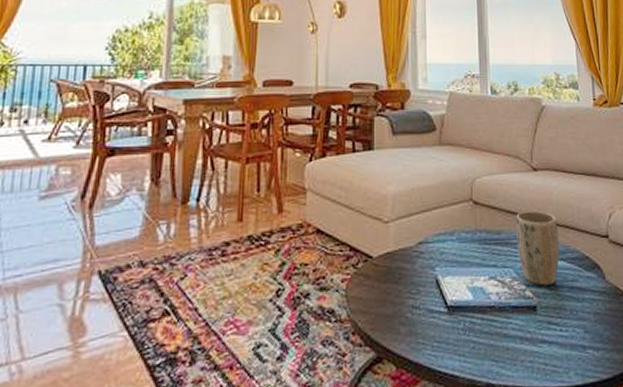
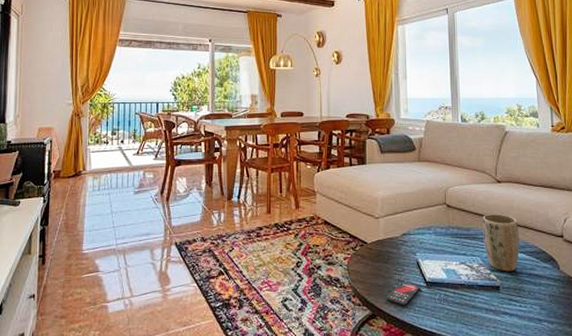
smartphone: none [395,308,439,342] -> present [386,282,420,306]

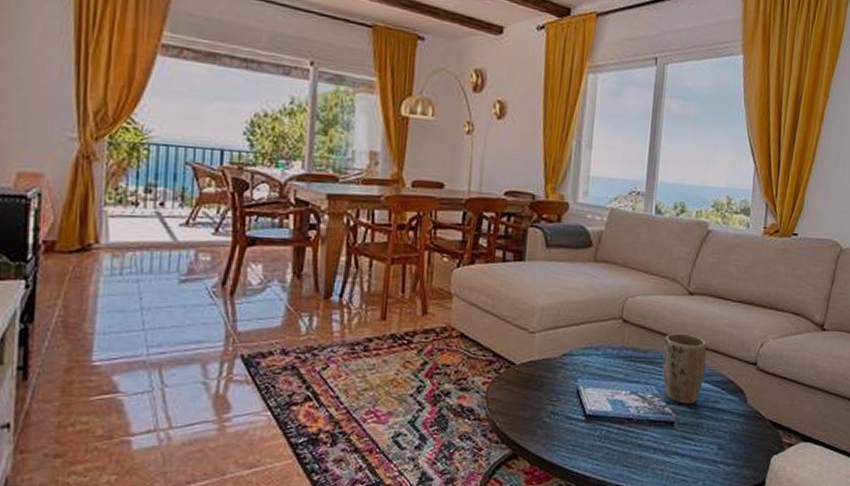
smartphone: present [386,282,420,306] -> none [532,415,577,444]

